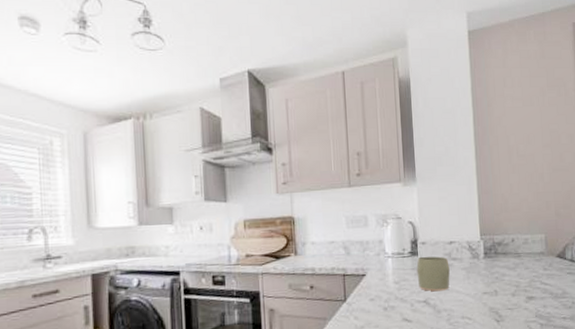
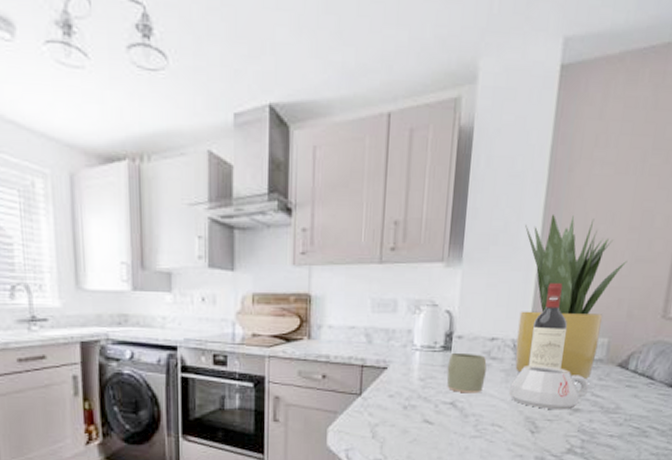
planter: none [462,138,547,271] -> present [515,213,628,380]
cup: none [471,262,538,300] -> present [508,366,589,410]
wine bottle: none [482,192,511,264] -> present [528,283,568,369]

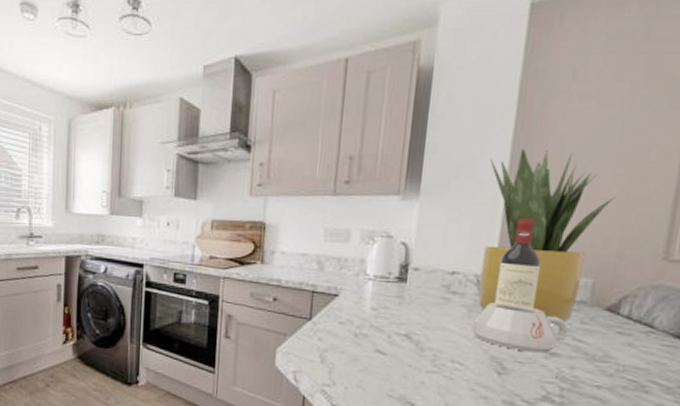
mug: present [446,352,487,394] -> none [401,284,446,328]

